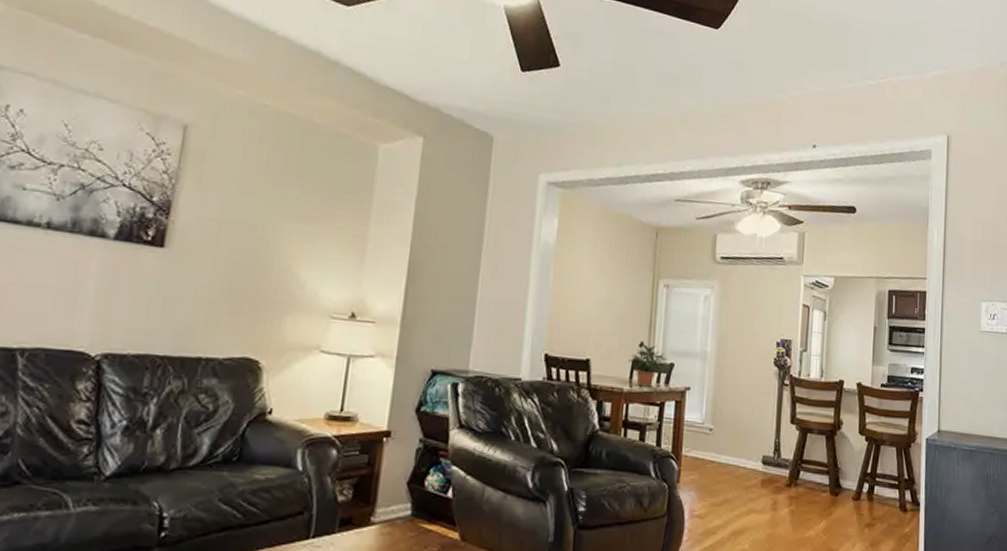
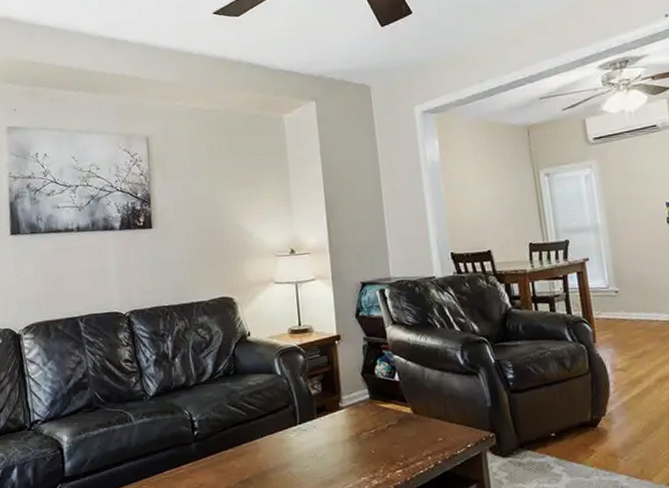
potted plant: present [629,341,669,387] -> none [526,226,564,265]

